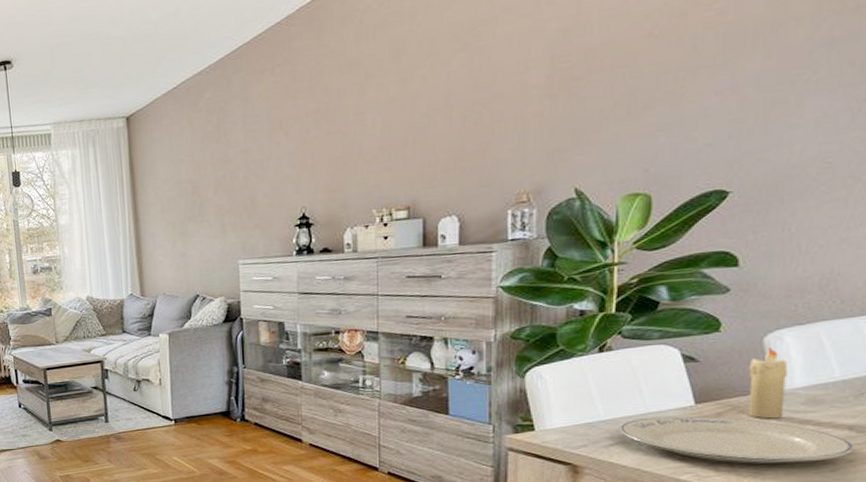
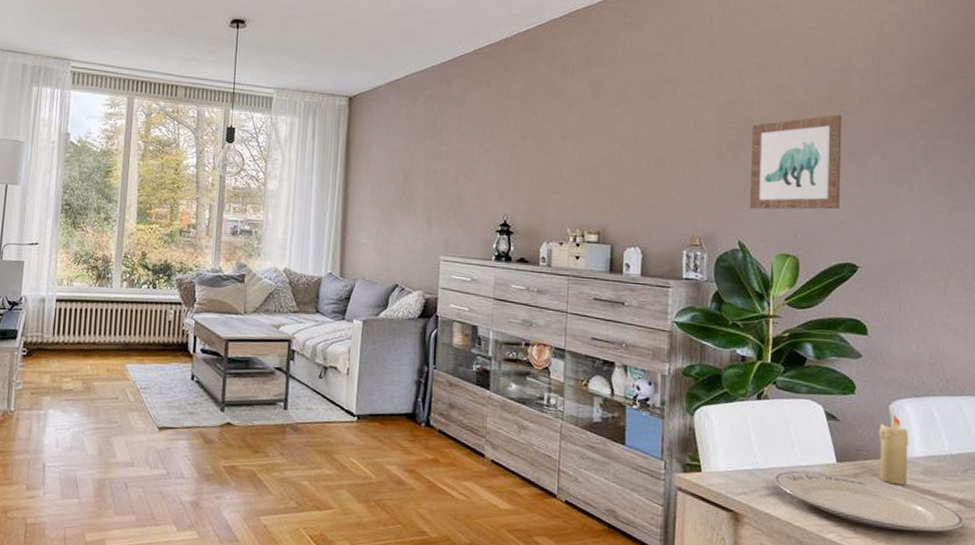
wall art: none [588,15,713,151] -> present [749,114,842,210]

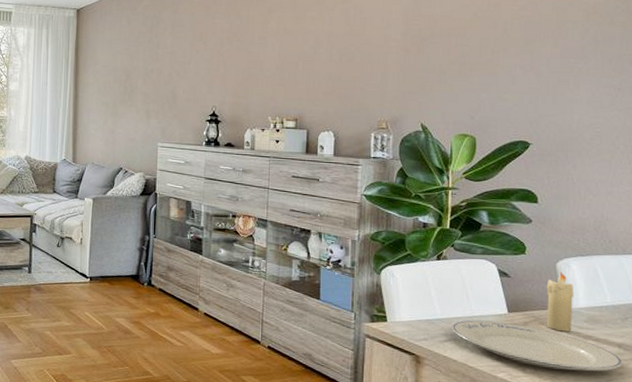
wall art: present [749,114,842,210] -> none [431,9,517,96]

